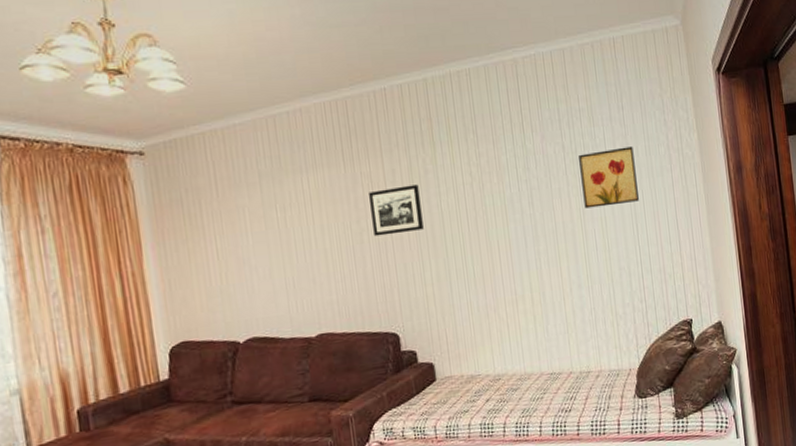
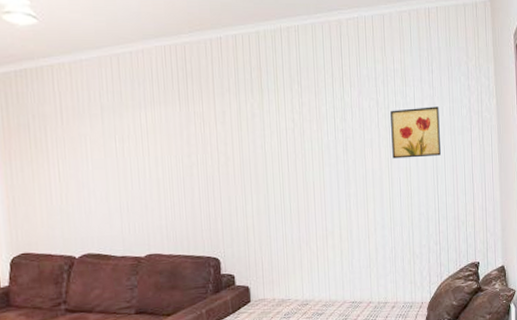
picture frame: present [369,184,424,237] -> none [201,126,248,171]

